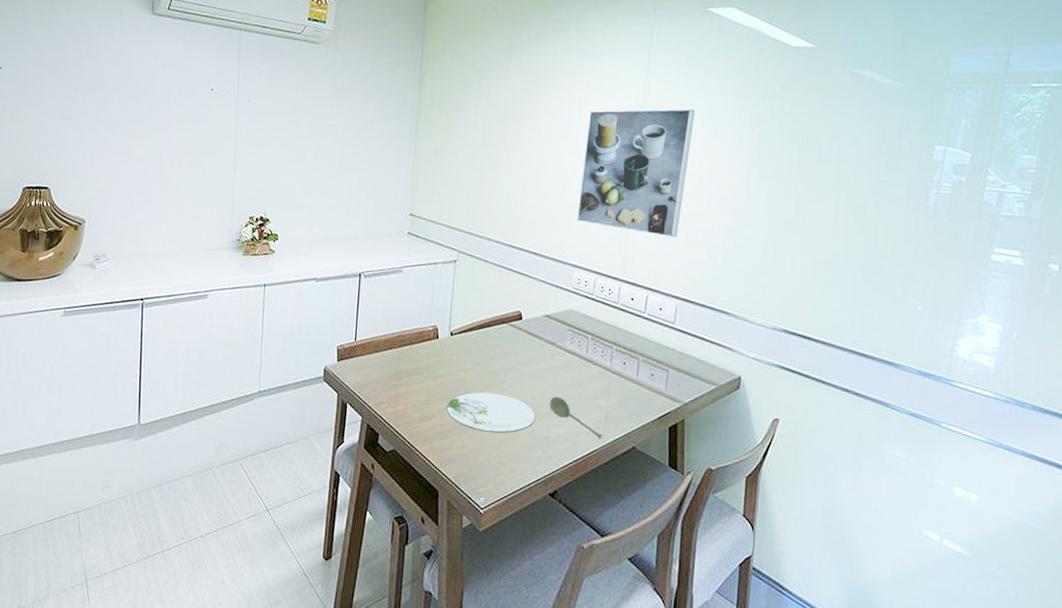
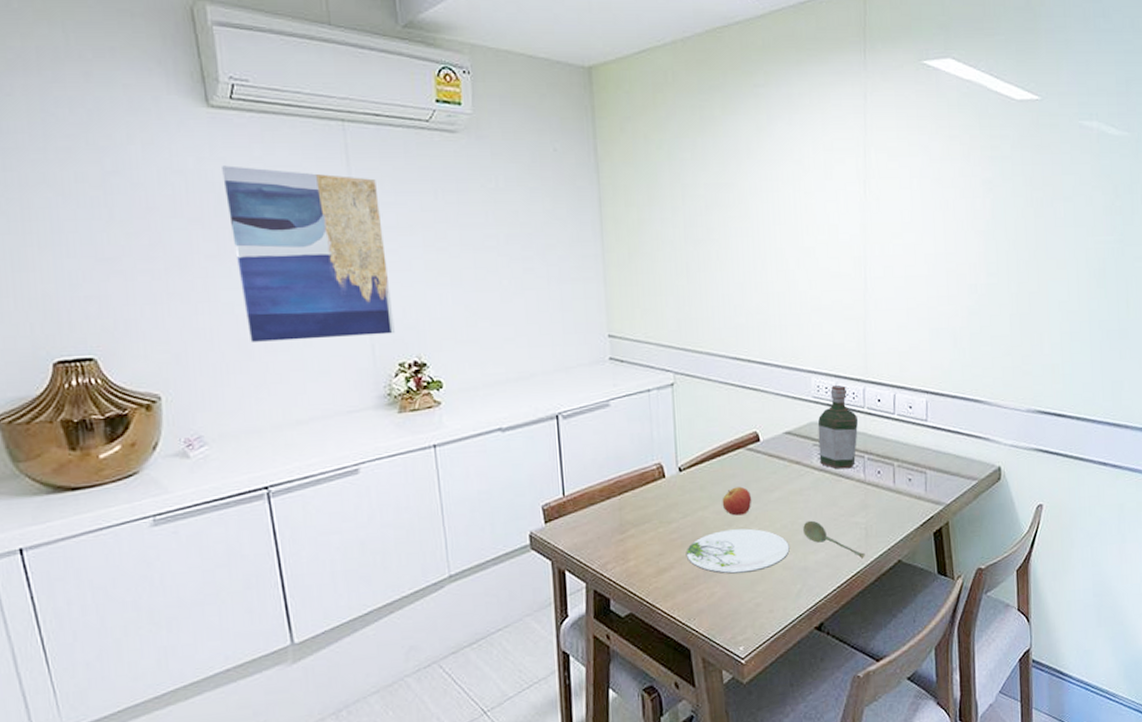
wall art: none [150,57,256,194] -> present [222,165,395,342]
apple: none [482,356,509,382] -> present [722,486,752,516]
bottle: none [572,281,612,356] -> present [817,385,859,470]
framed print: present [577,108,696,238] -> none [806,178,923,327]

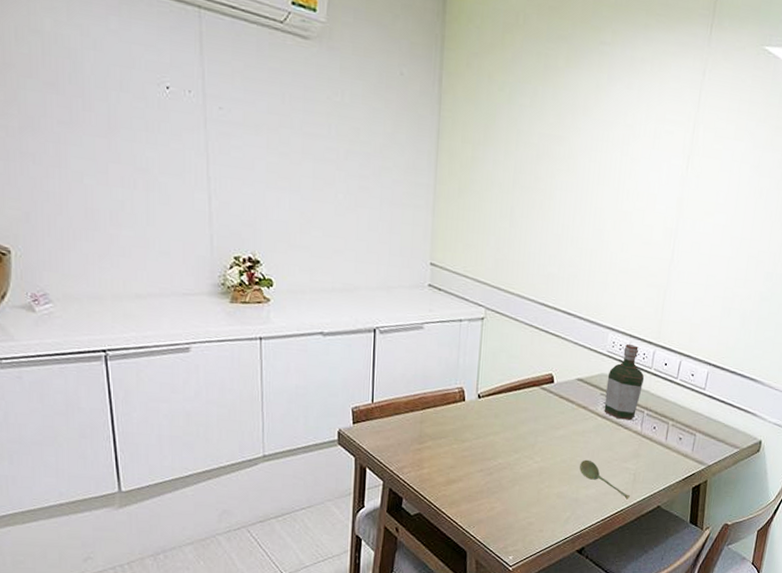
wall art: present [222,165,395,342] -> none [78,33,233,228]
plate: present [686,528,790,574] -> none [474,455,566,496]
apple: present [722,486,752,516] -> none [512,420,539,445]

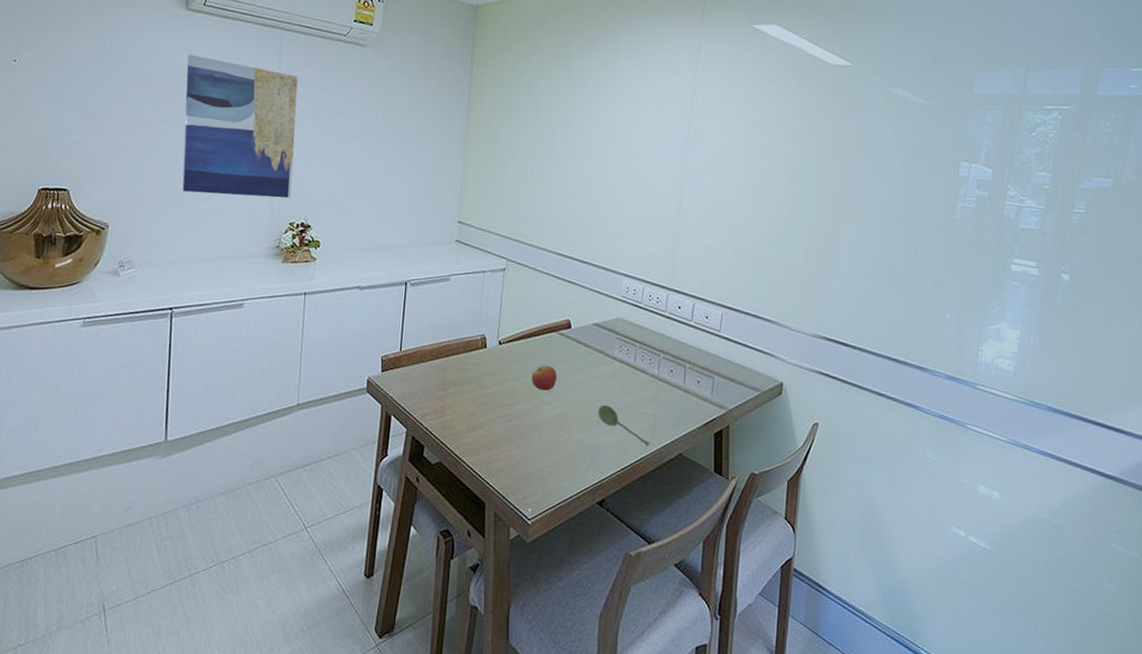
wall art: none [78,33,233,228] -> present [182,54,298,199]
apple: none [512,420,539,445] -> present [531,365,558,391]
bottle: present [604,344,645,420] -> none [620,289,659,364]

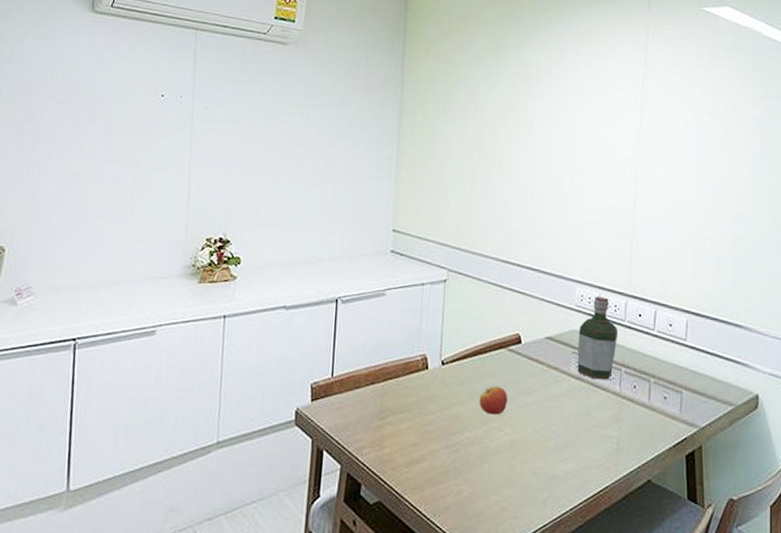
wall art: present [182,54,298,199] -> none [87,60,215,212]
soupspoon: present [598,404,650,447] -> none [555,428,615,474]
bottle: none [620,289,659,364] -> present [577,297,619,380]

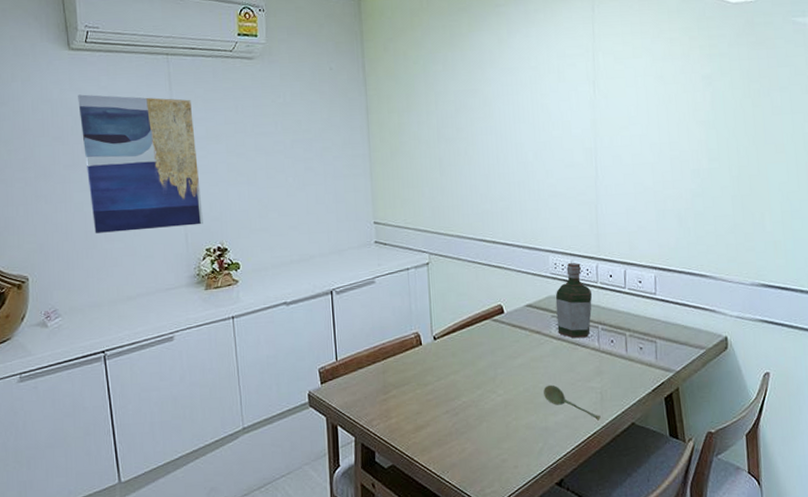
wall art: none [87,60,215,212] -> present [78,94,203,233]
apple: present [479,386,508,415] -> none [471,353,498,380]
soupspoon: none [555,428,615,474] -> present [544,384,601,421]

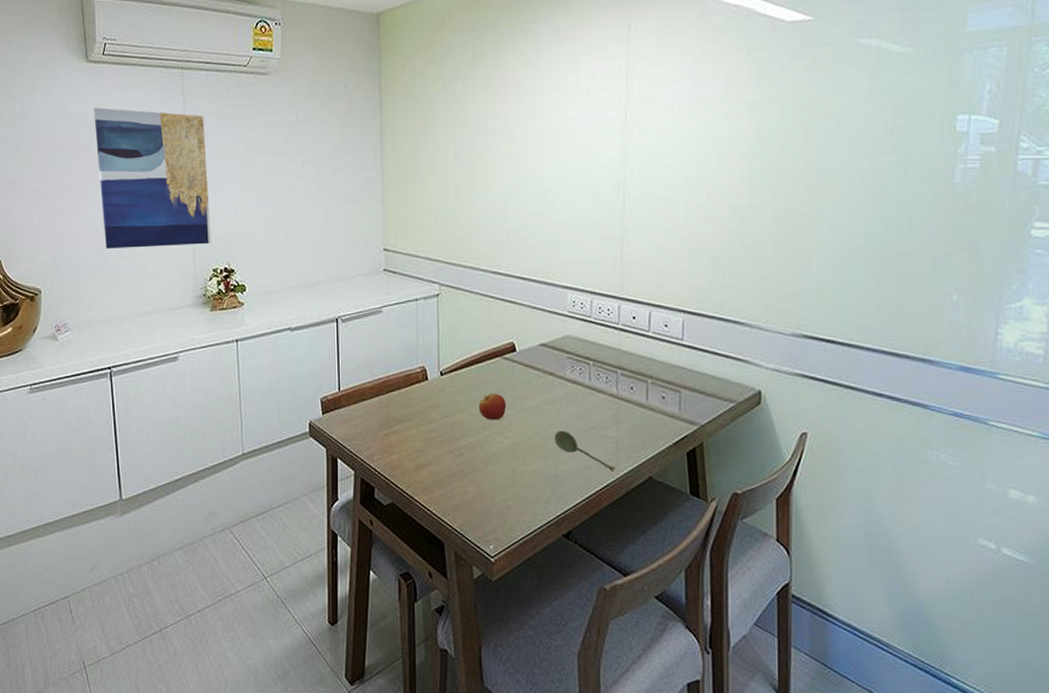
apple: none [471,353,498,380] -> present [478,393,507,420]
bottle: present [555,263,593,339] -> none [572,302,613,383]

